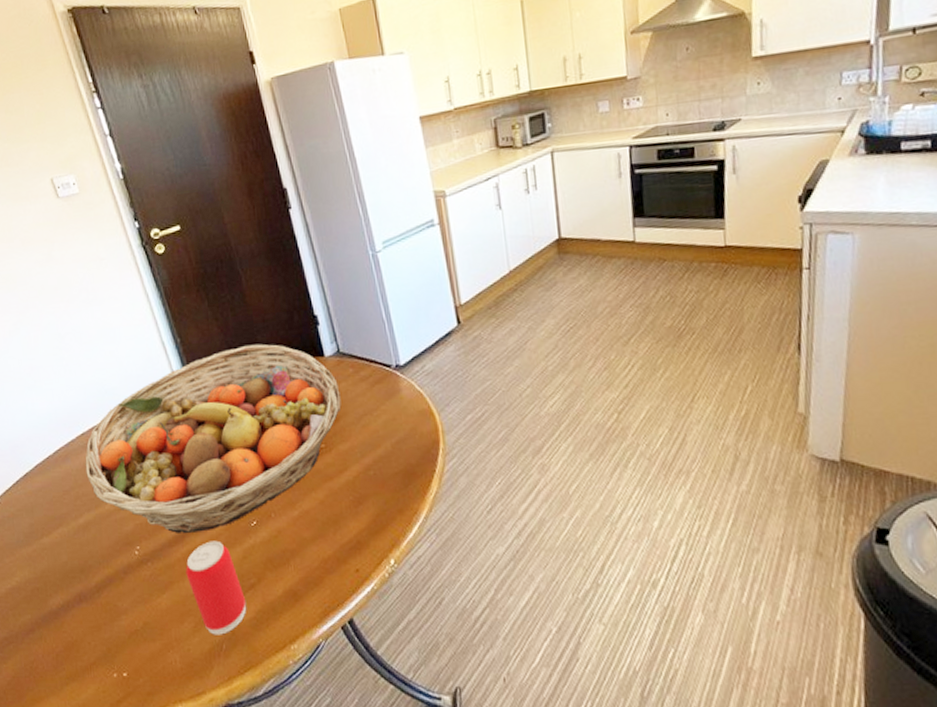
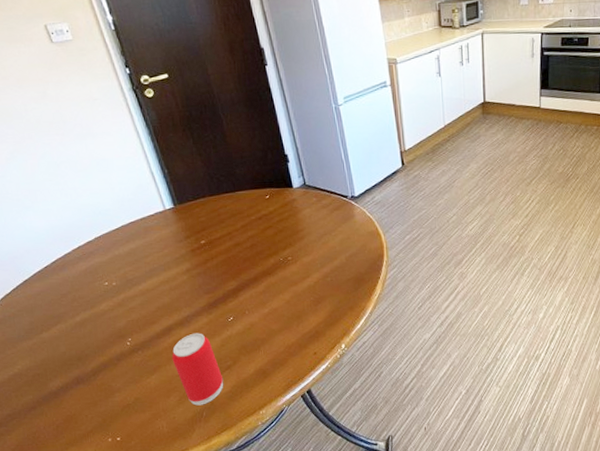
fruit basket: present [85,344,341,533] -> none [81,176,306,328]

